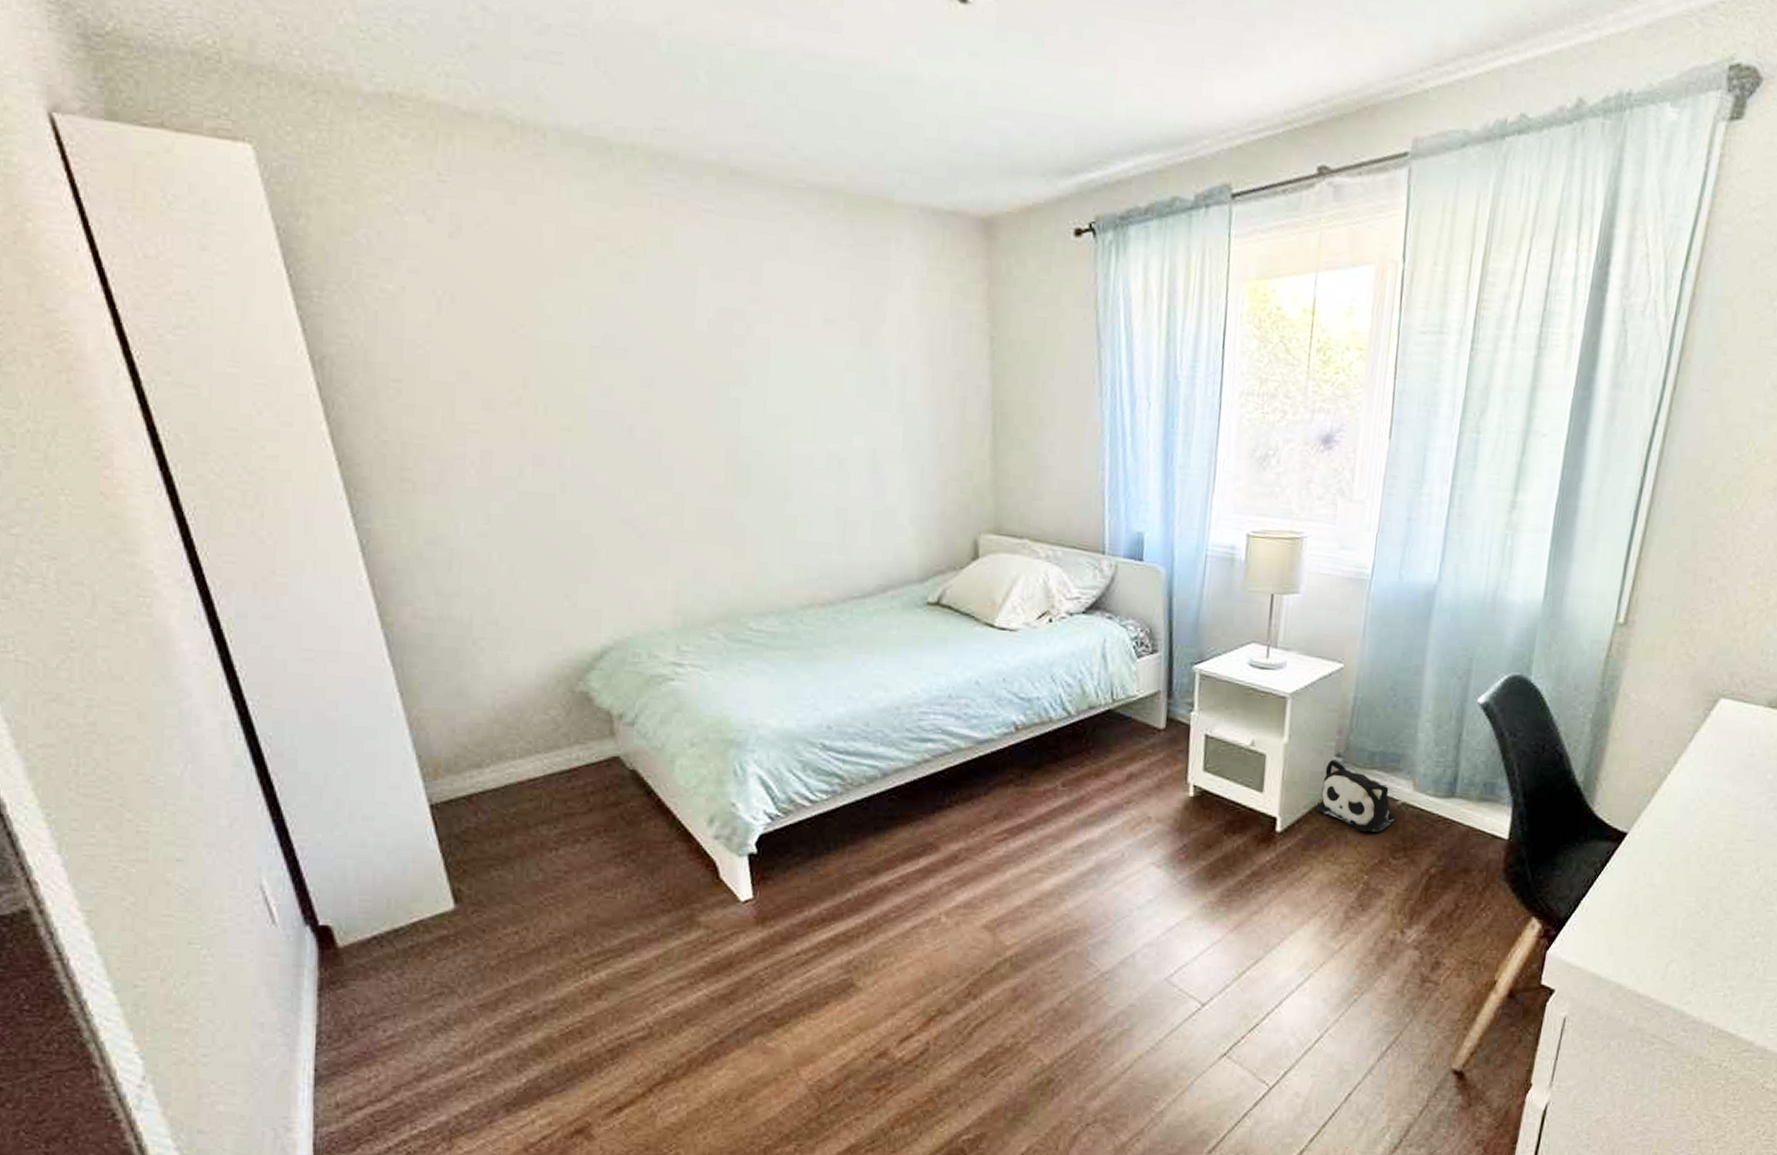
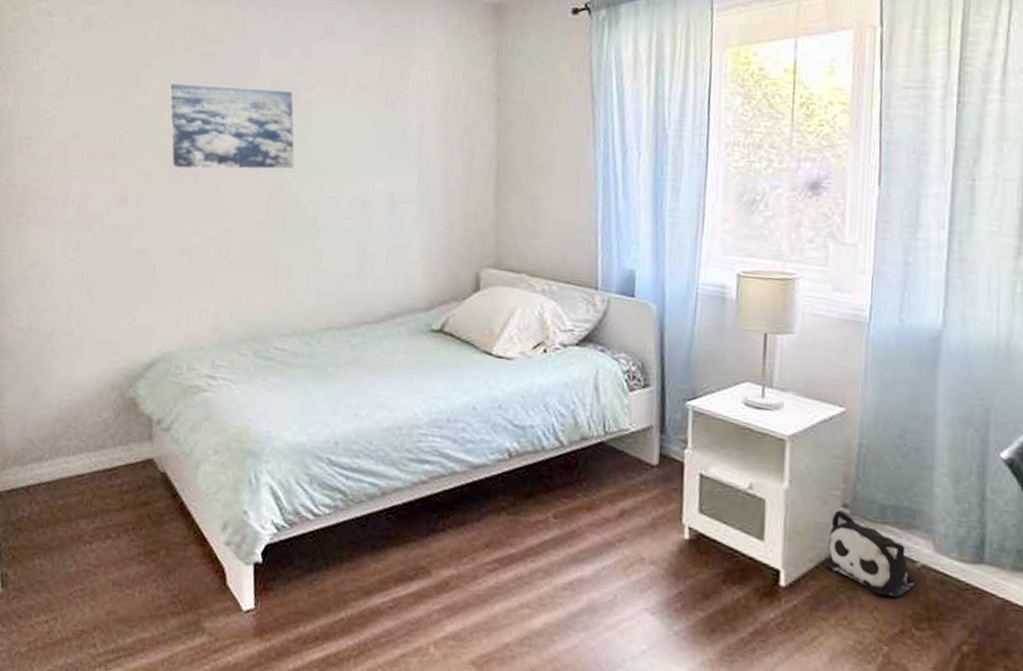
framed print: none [578,310,755,423] -> present [167,82,296,170]

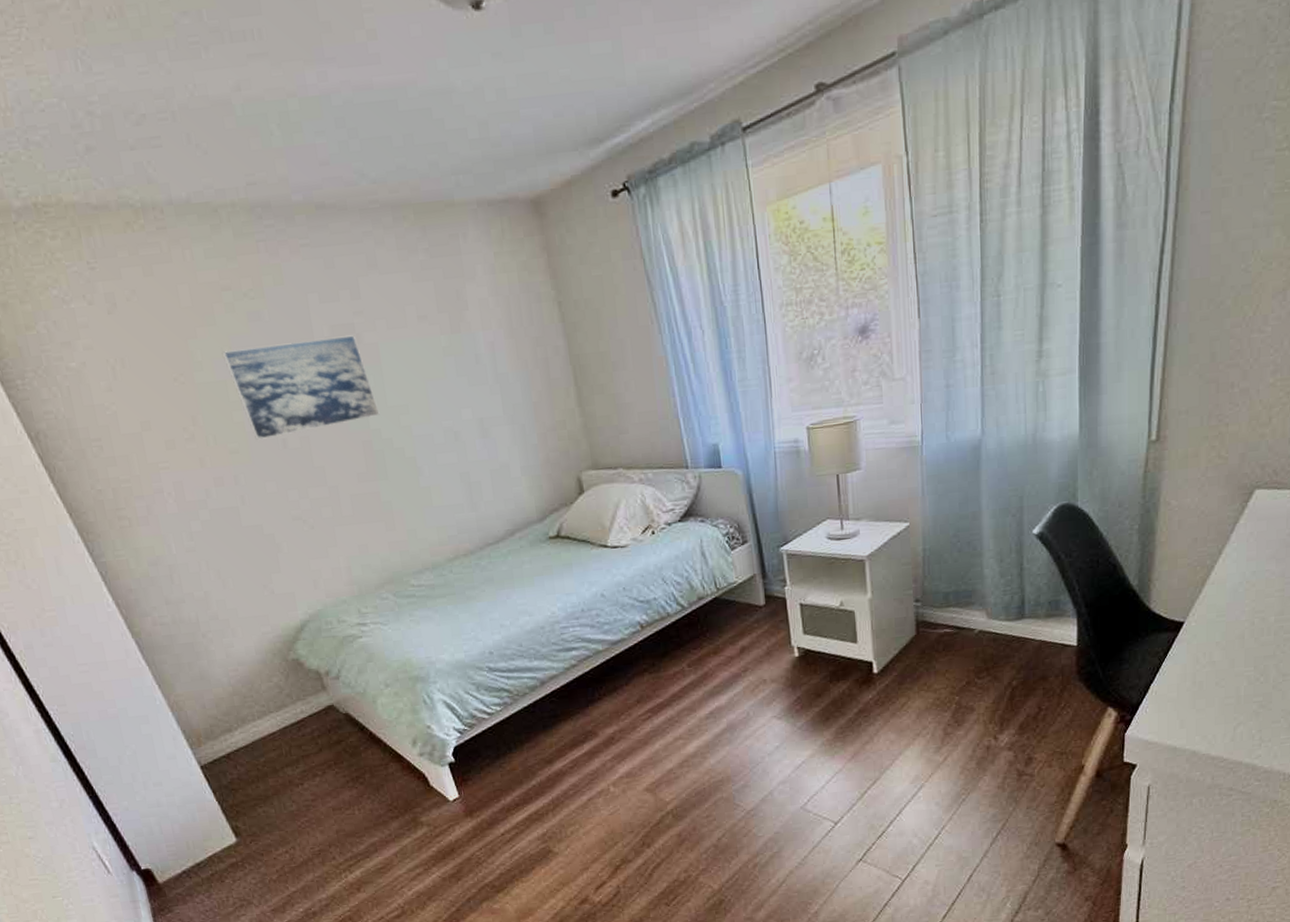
plush toy: present [824,510,915,597] -> none [906,605,975,661]

